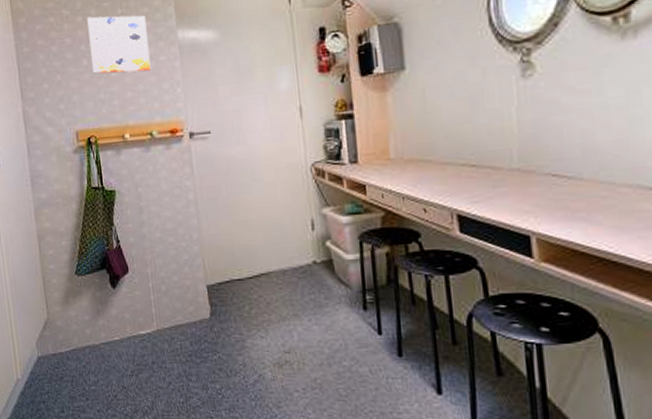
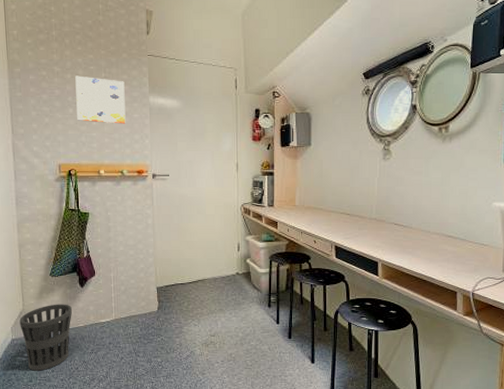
wastebasket: none [44,310,105,398] -> present [19,304,72,371]

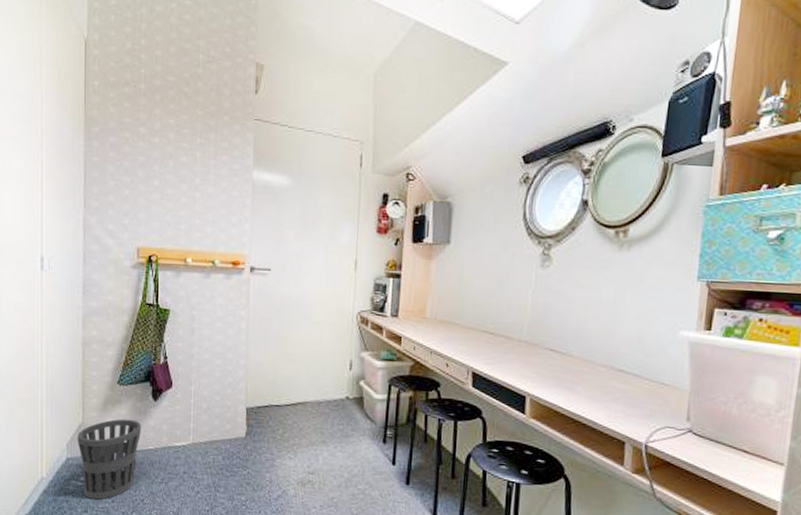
wall art: present [75,75,126,124] -> none [163,140,224,203]

